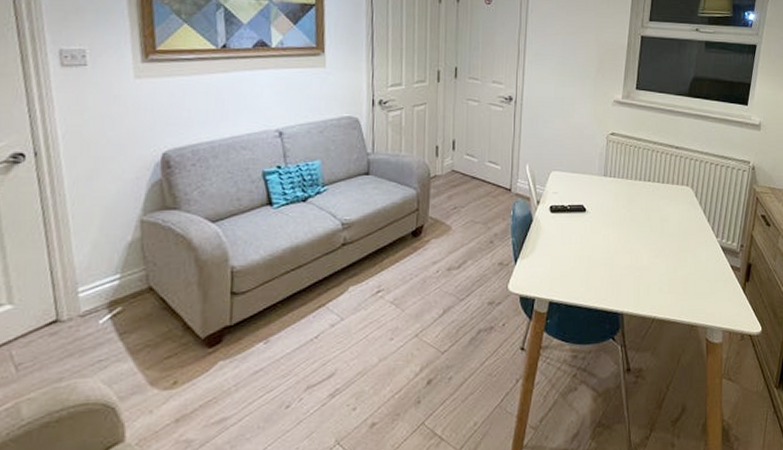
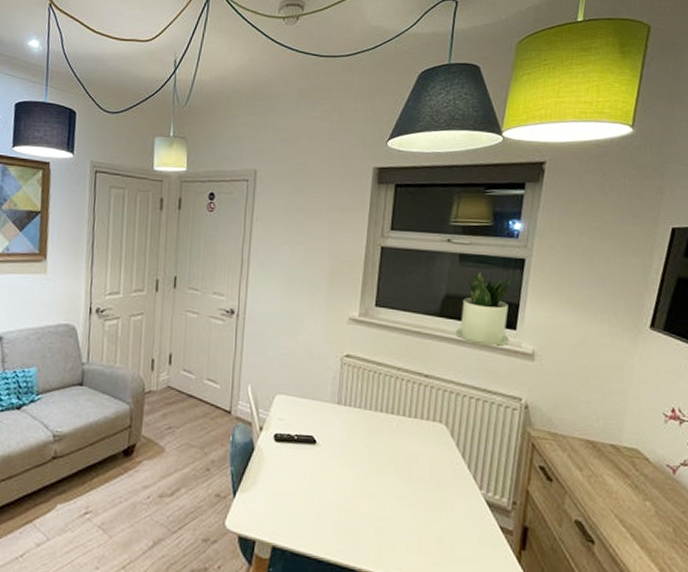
planter: none [701,57,746,119] -> present [455,272,512,346]

